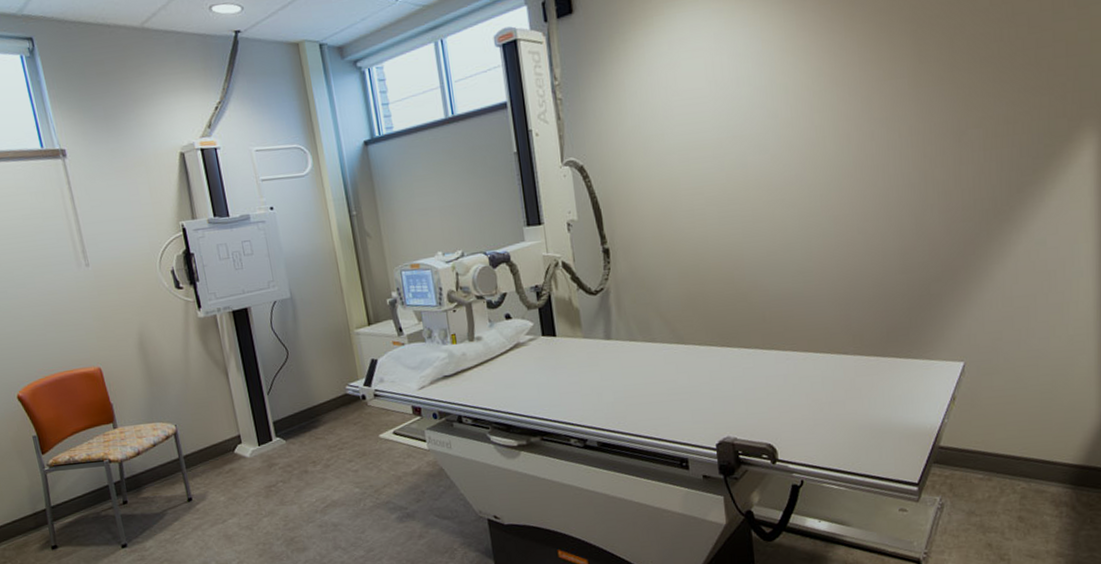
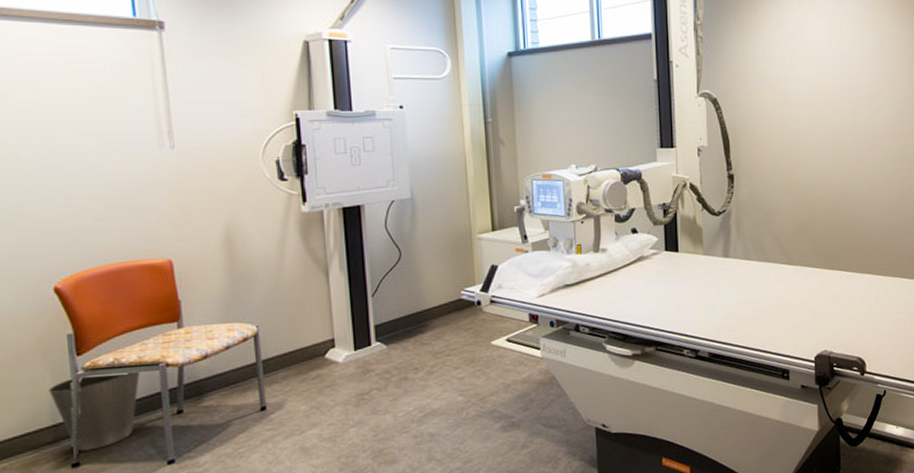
waste basket: none [25,467,92,536] -> present [48,371,141,452]

